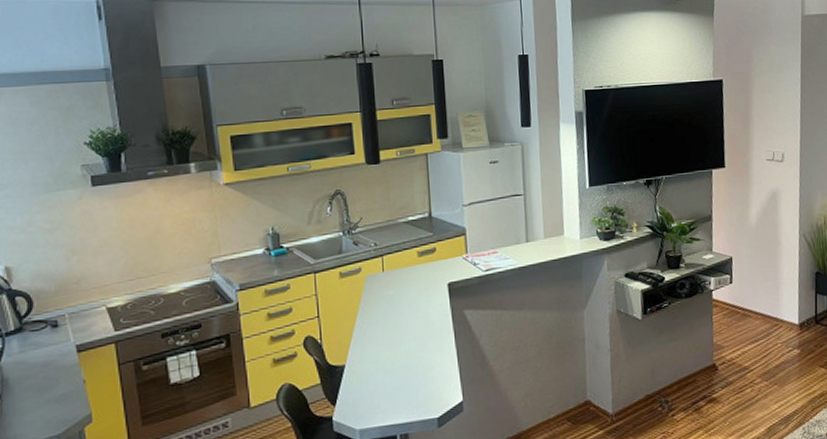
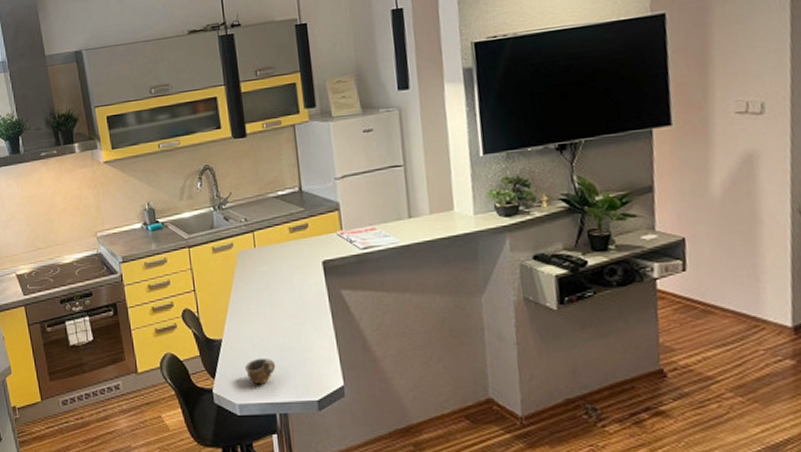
cup: none [366,380,399,408] -> present [244,358,276,385]

